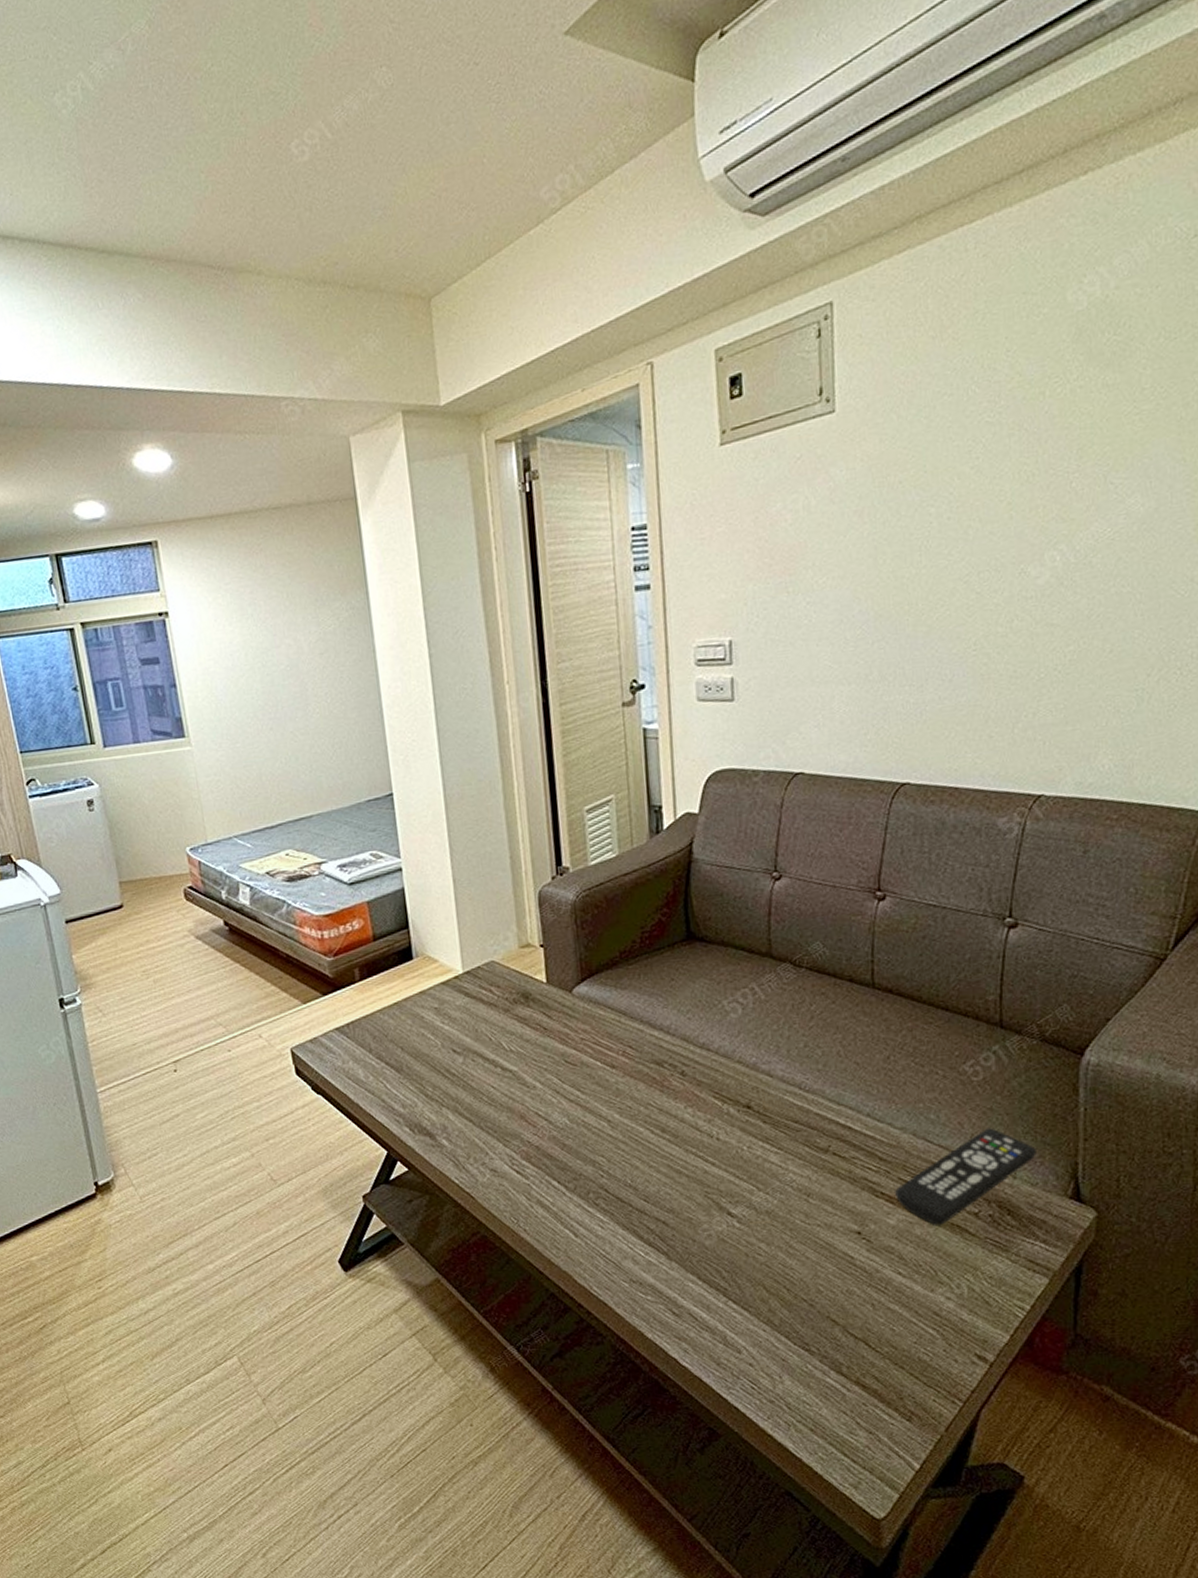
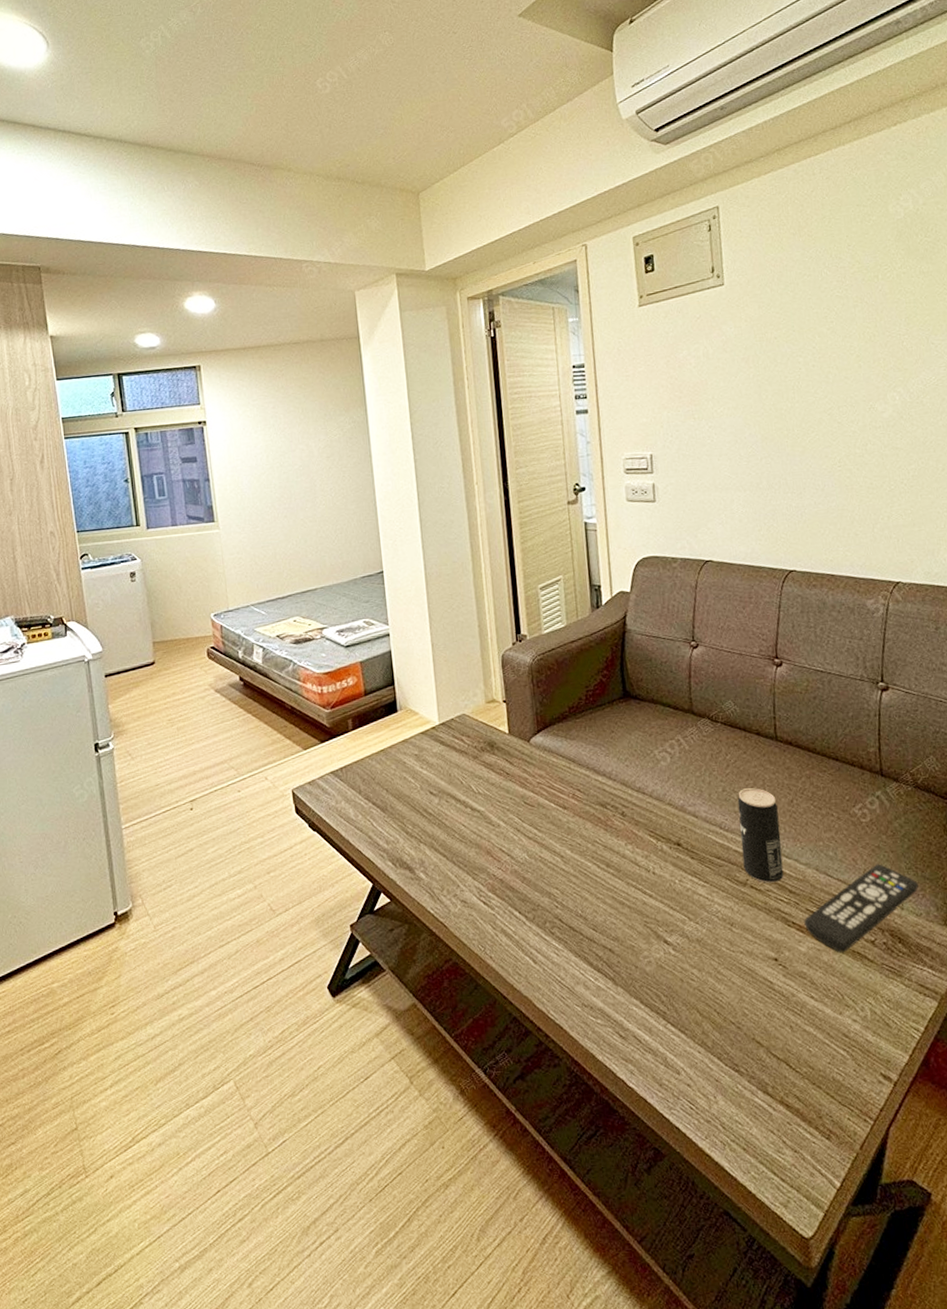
beverage can: none [822,1043,874,1150] -> present [737,788,784,883]

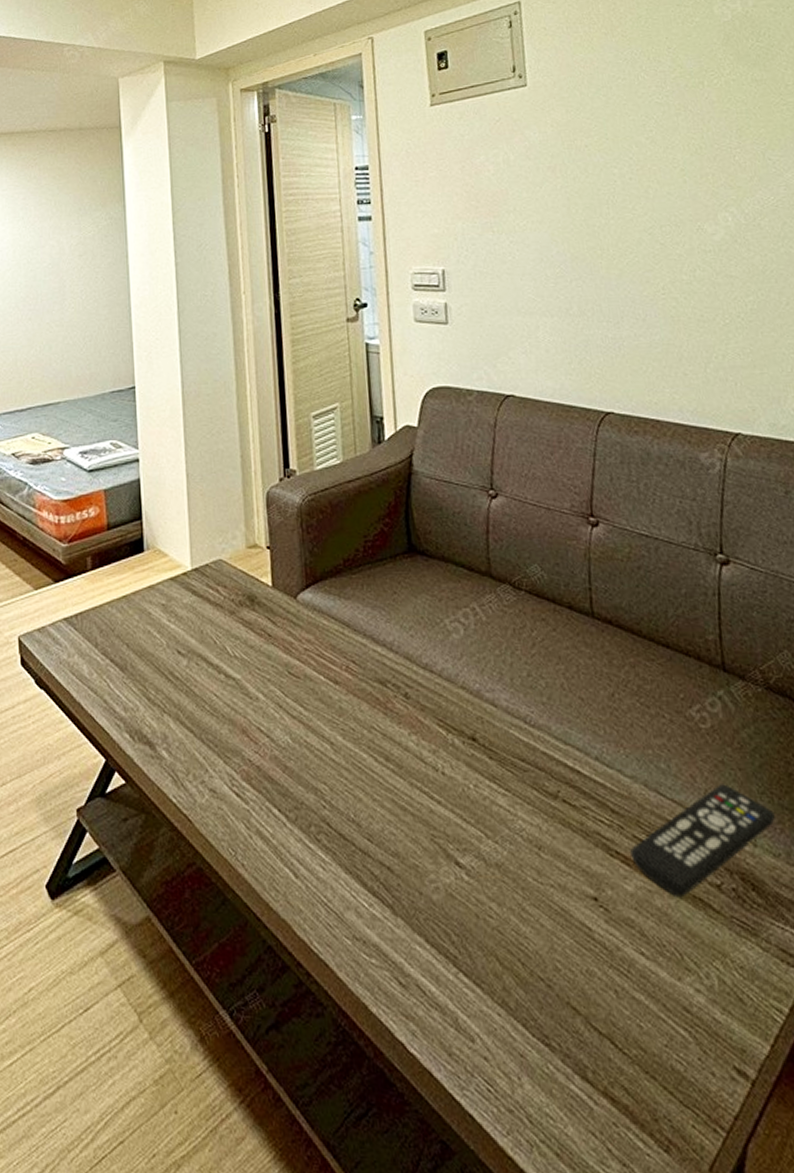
beverage can: present [737,788,784,883] -> none [545,675,604,798]

